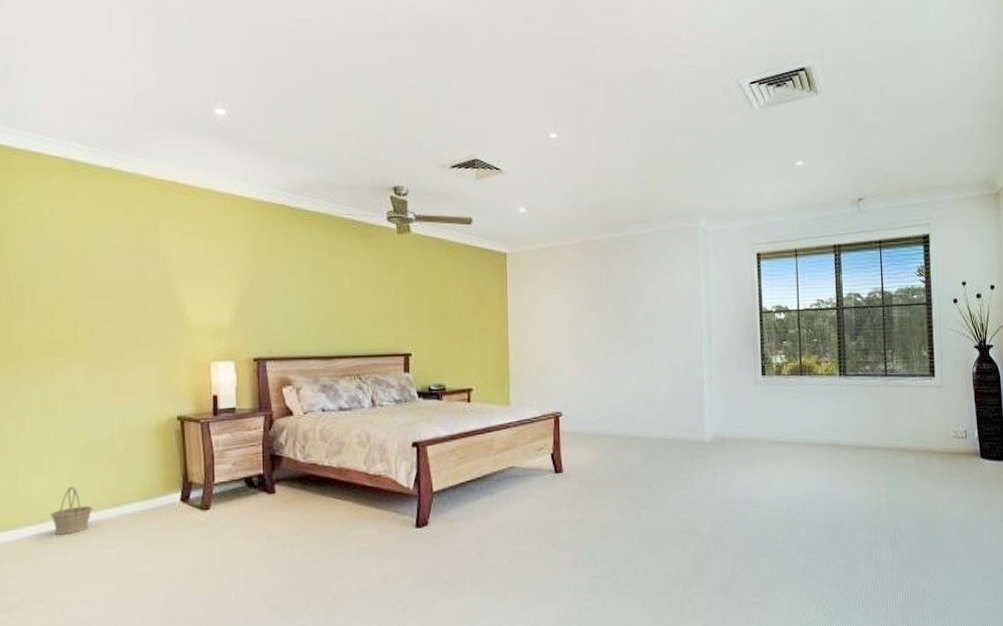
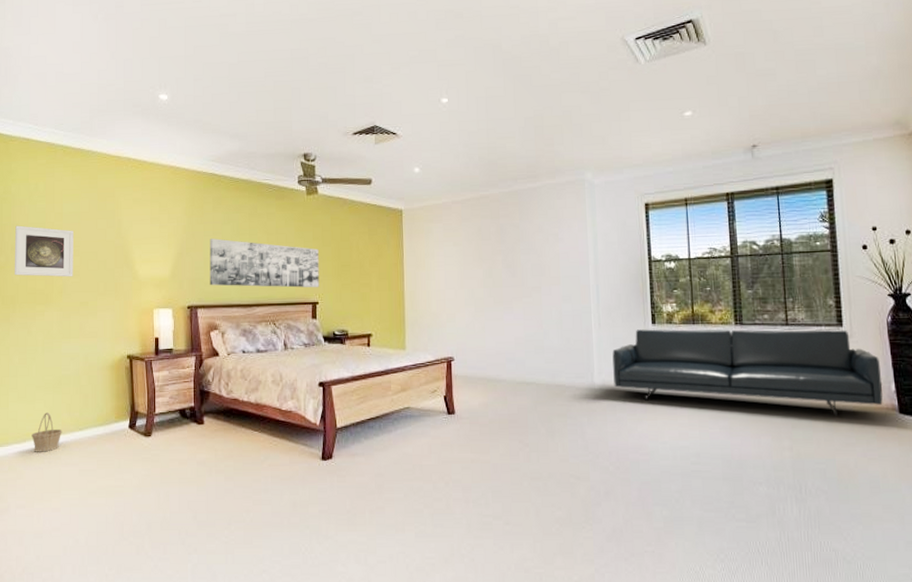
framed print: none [23,260,104,324] -> present [15,225,74,277]
wall art: none [280,281,413,338] -> present [209,238,319,288]
sofa: none [723,380,967,463] -> present [612,329,883,417]

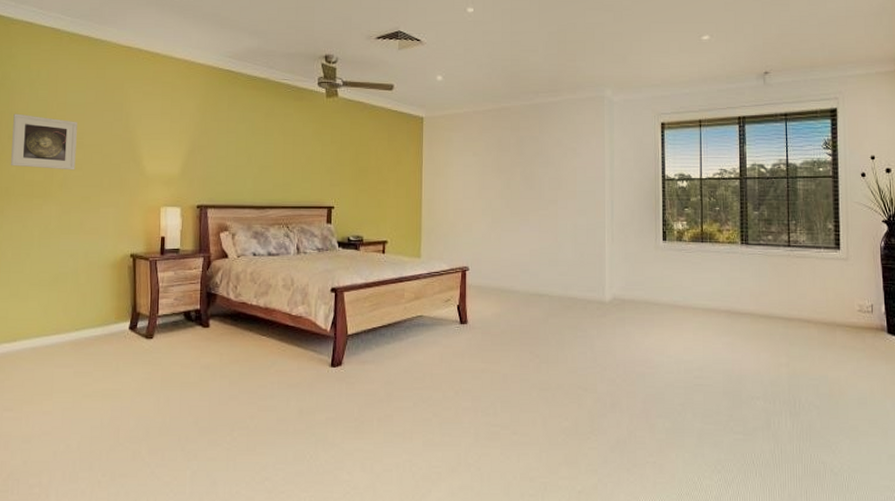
basket: present [31,412,62,452] -> none [23,311,57,353]
wall art: present [209,238,319,288] -> none [221,137,336,192]
sofa: present [612,329,883,417] -> none [624,246,873,336]

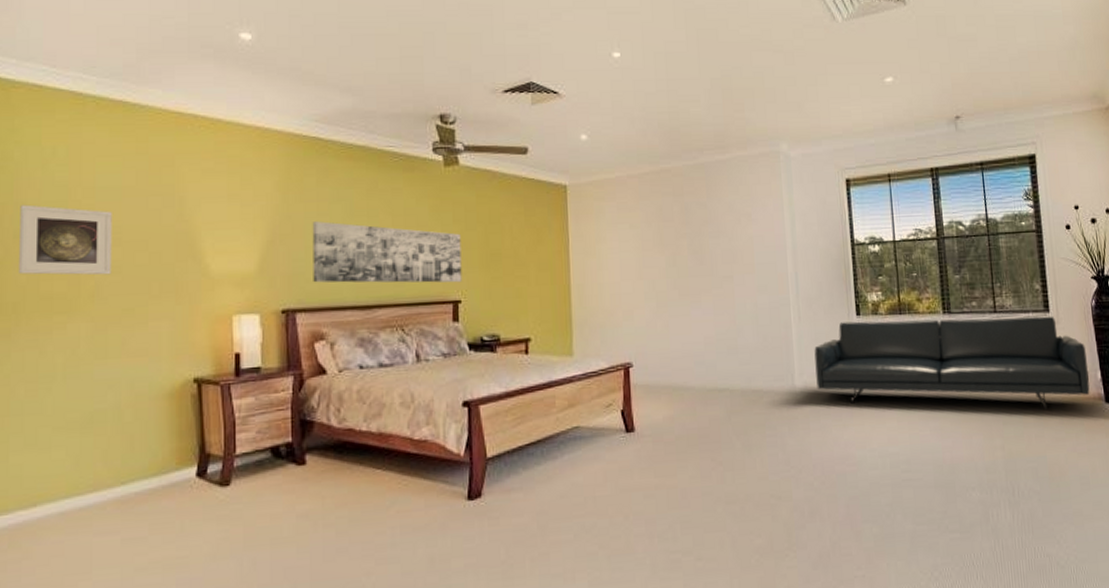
wall art: none [221,137,336,192] -> present [312,221,462,283]
sofa: none [624,246,873,336] -> present [814,316,1090,411]

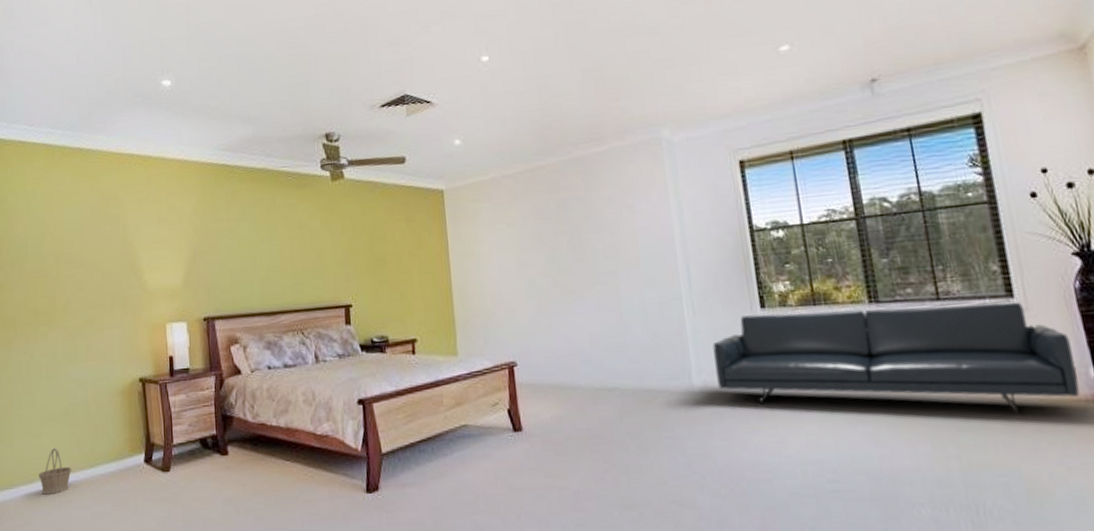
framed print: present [19,204,112,275] -> none [14,238,77,295]
basket: none [46,463,95,520] -> present [39,448,72,495]
wall art: present [312,221,462,283] -> none [224,238,352,293]

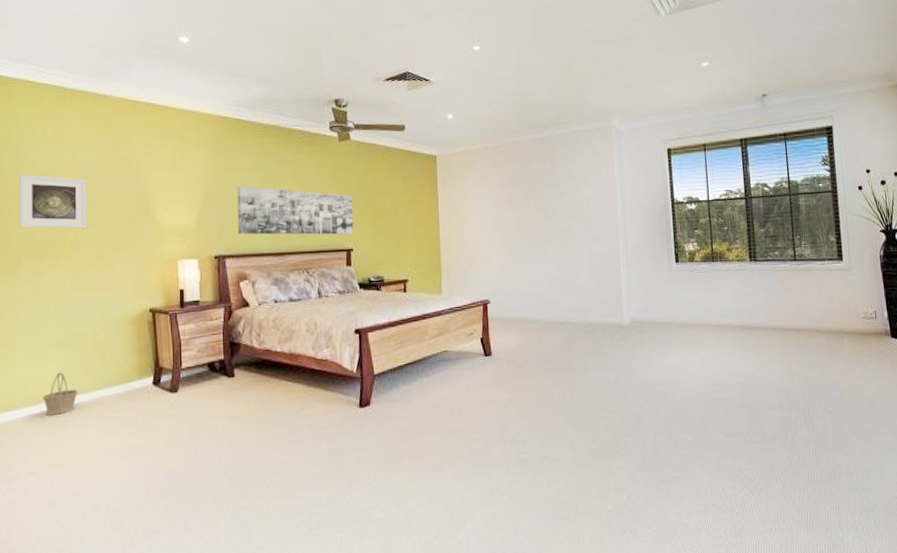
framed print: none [14,238,77,295] -> present [19,174,87,229]
wall art: none [224,238,352,293] -> present [237,186,354,235]
sofa: present [713,301,1080,415] -> none [640,263,878,343]

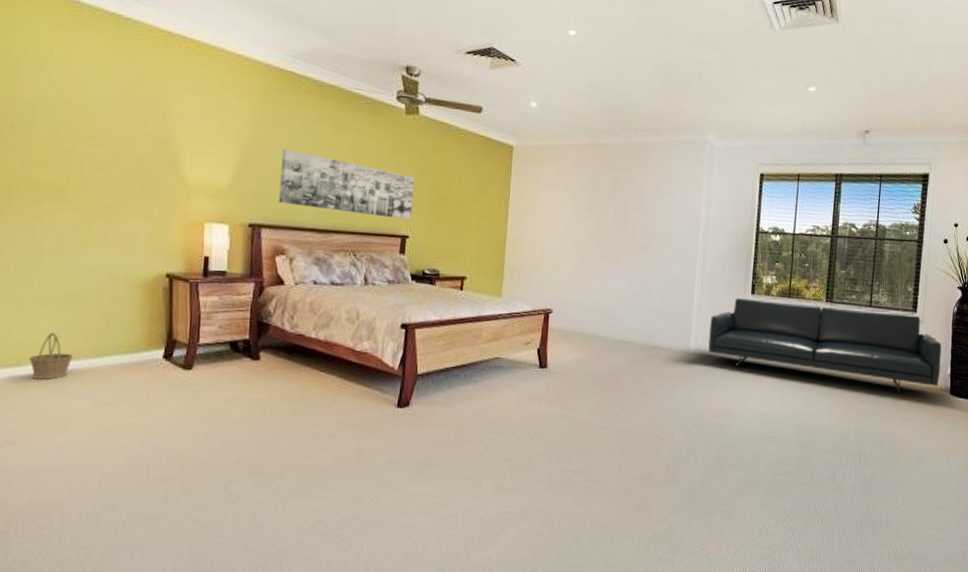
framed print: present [19,174,87,229] -> none [14,98,101,172]
sofa: none [640,263,878,343] -> present [708,298,942,395]

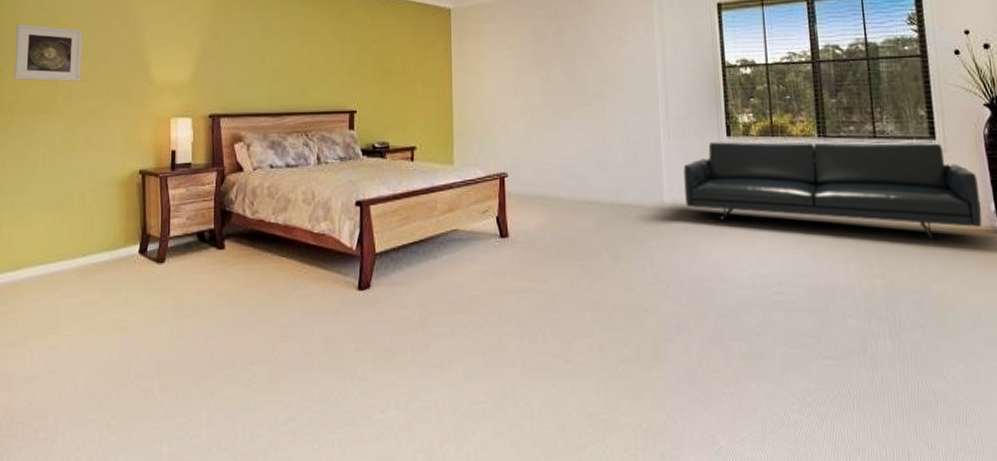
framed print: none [14,98,101,172] -> present [14,24,83,82]
basket: present [29,333,73,380] -> none [27,235,63,282]
wall art: present [279,149,414,220] -> none [235,39,358,95]

